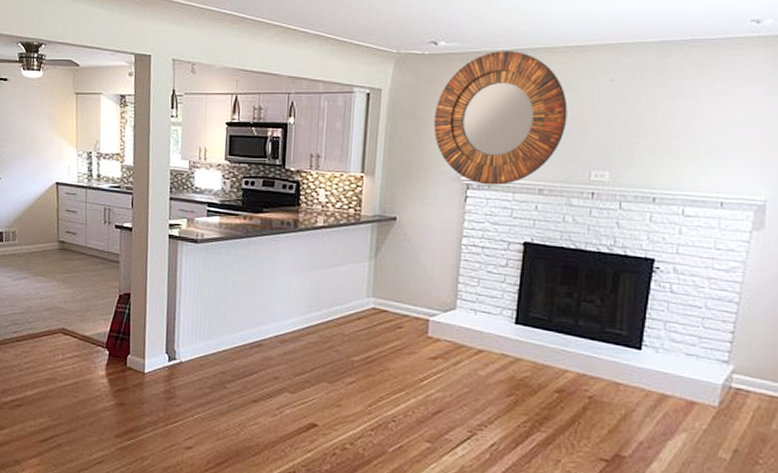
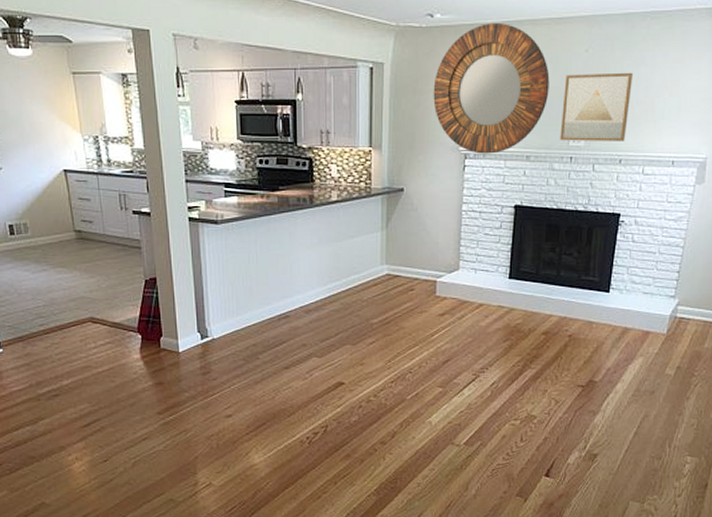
wall art: none [579,103,669,178] -> present [560,72,633,141]

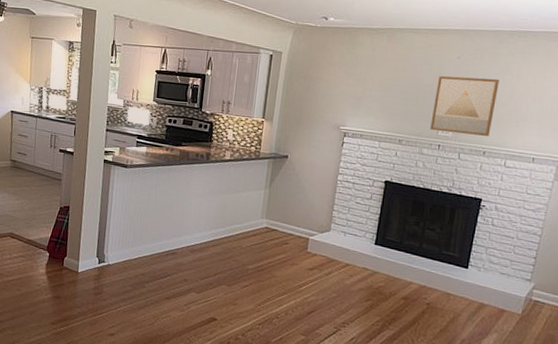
home mirror: present [433,23,550,154] -> none [321,28,424,135]

